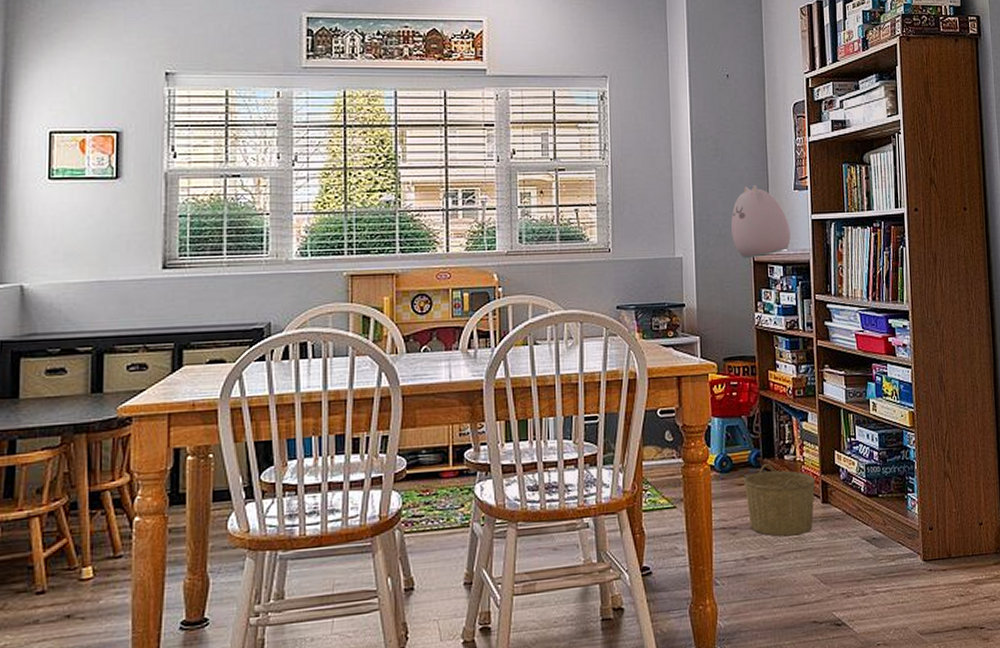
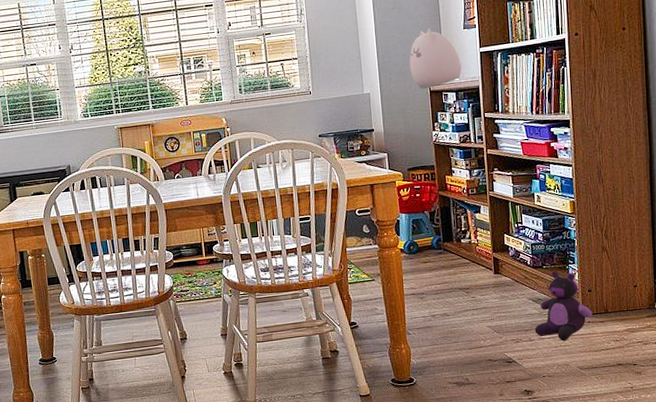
basket: present [744,462,816,537] -> none [428,245,489,300]
stuffed animal: none [868,501,935,595] -> present [534,271,593,341]

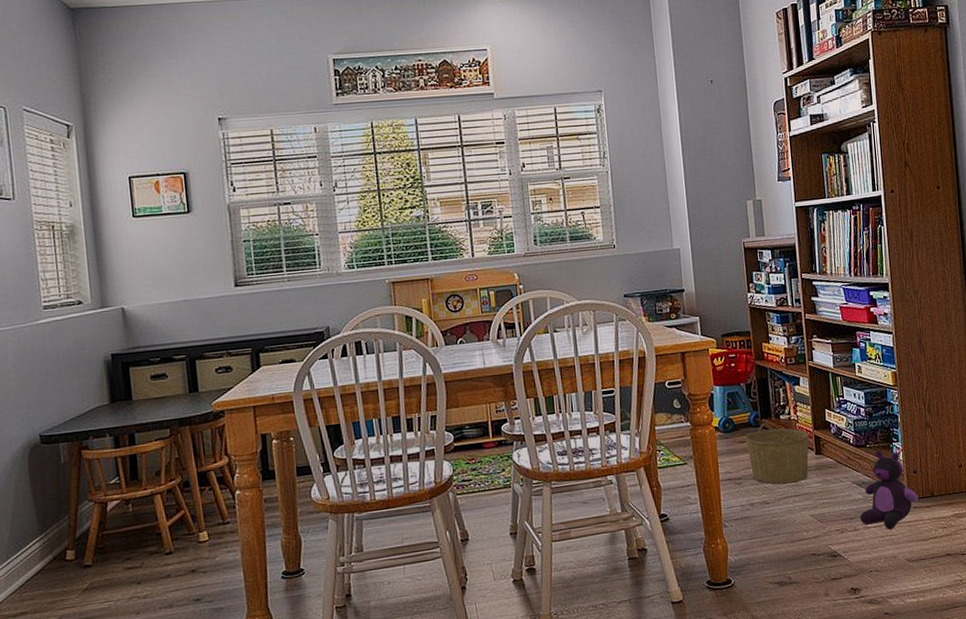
plush toy: present [409,28,462,90] -> none [722,178,777,246]
basket: none [428,245,489,300] -> present [745,422,809,485]

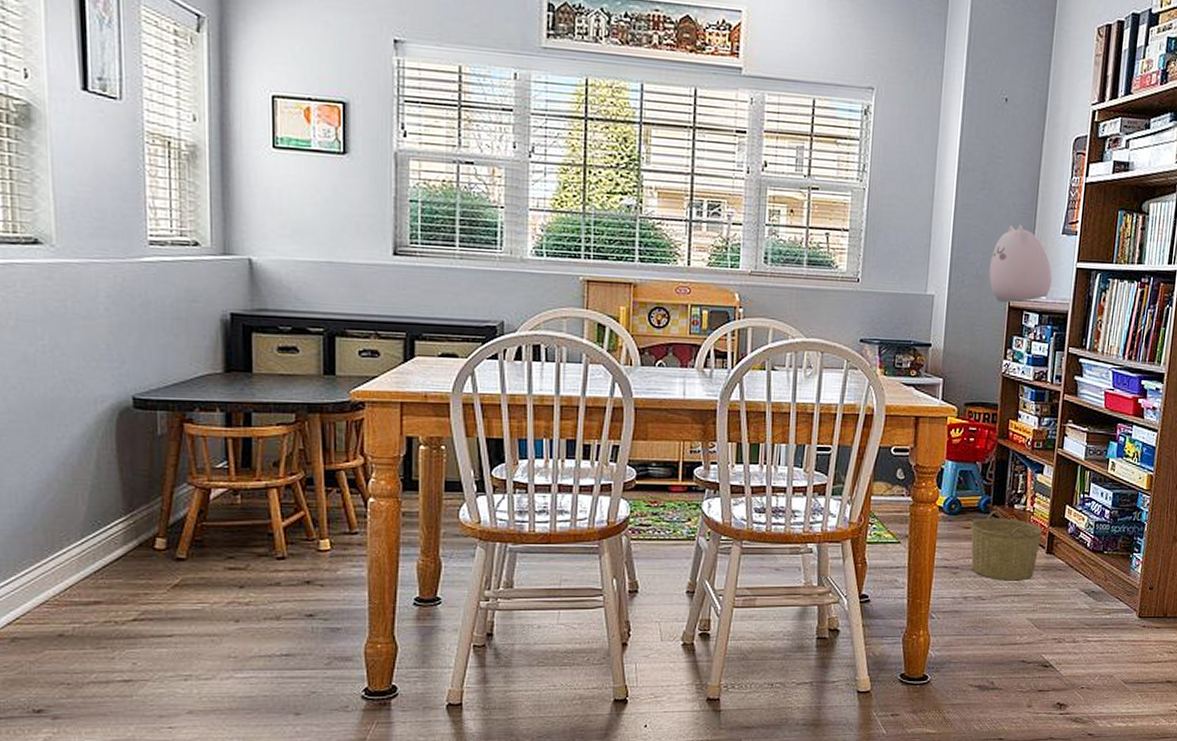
plush toy: none [722,178,777,246] -> present [989,224,1052,303]
stuffed animal: present [860,450,919,529] -> none [1081,559,1150,646]

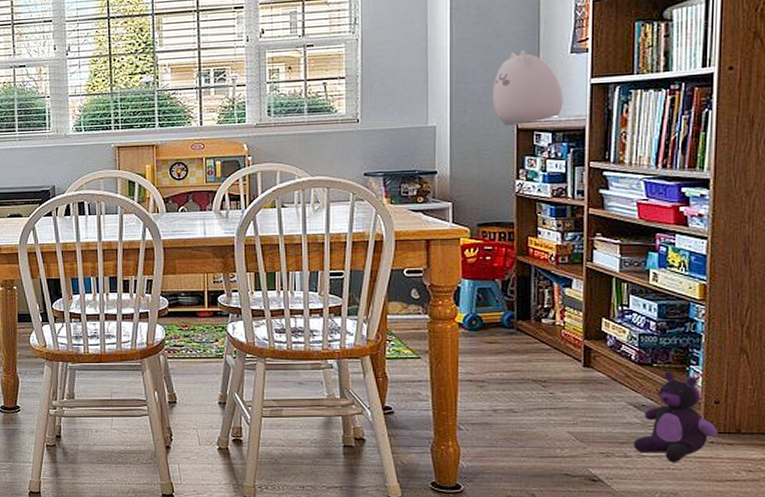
basket: present [970,509,1043,581] -> none [495,324,577,394]
stuffed animal: none [1081,559,1150,646] -> present [633,371,718,462]

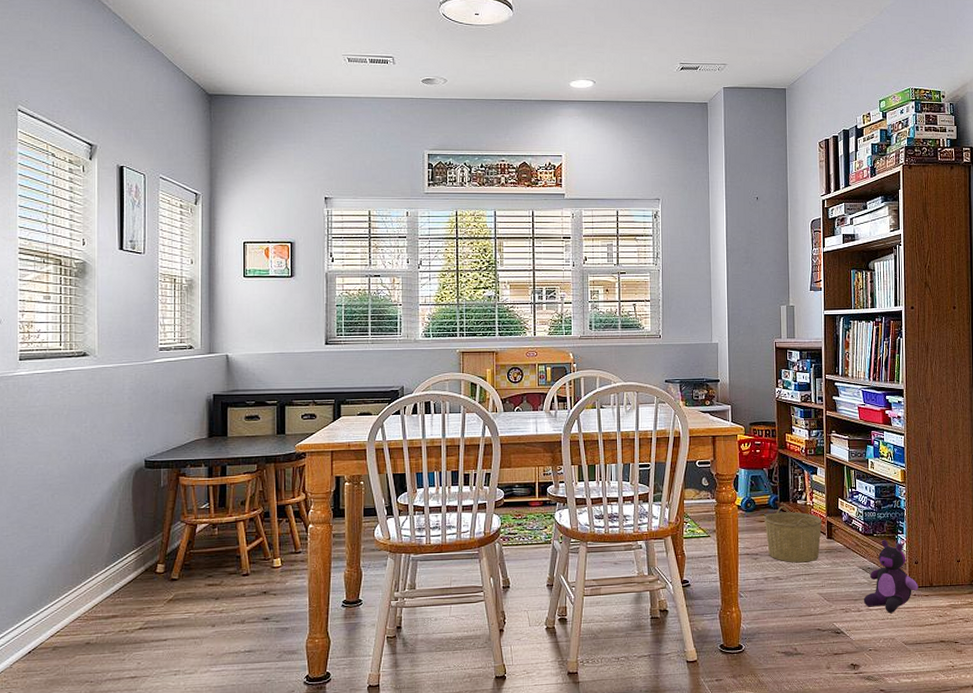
plush toy: present [493,49,563,127] -> none [758,286,806,345]
basket: none [495,324,577,394] -> present [764,505,822,563]

